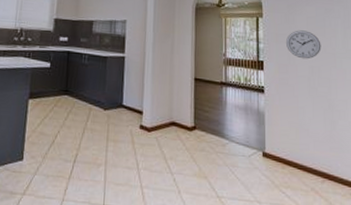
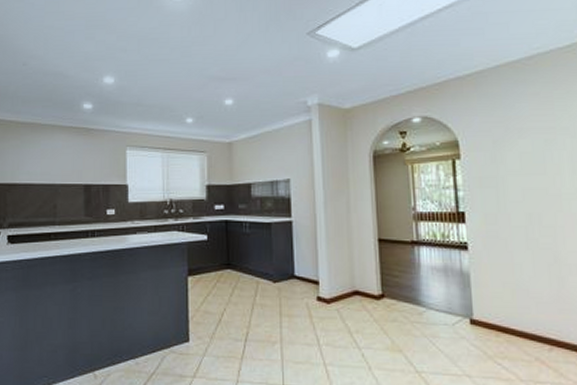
wall clock: present [285,30,321,59] -> none [492,170,542,205]

